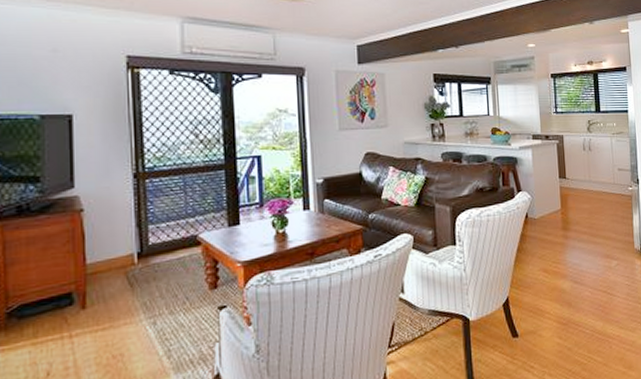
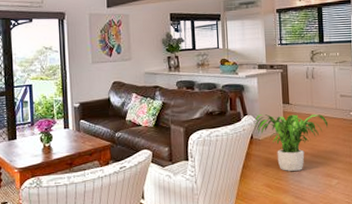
potted plant: none [528,189,607,254] -> present [253,113,329,171]

